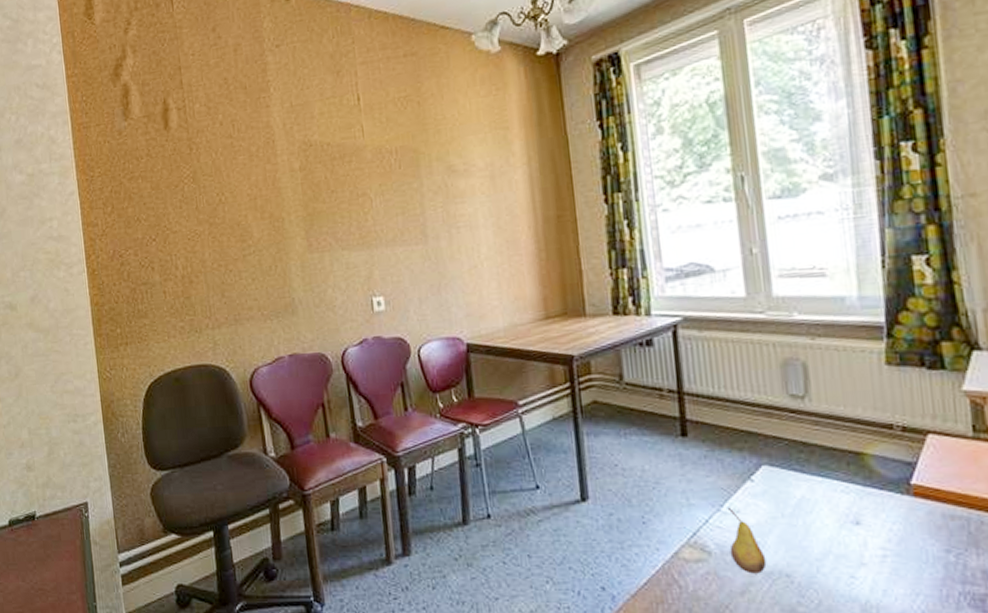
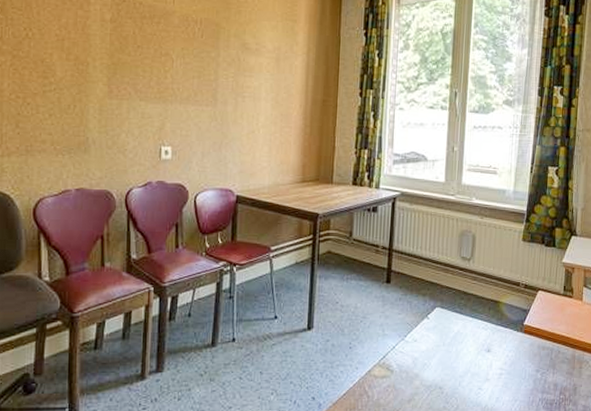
fruit: present [727,507,767,574] -> none [406,337,429,387]

